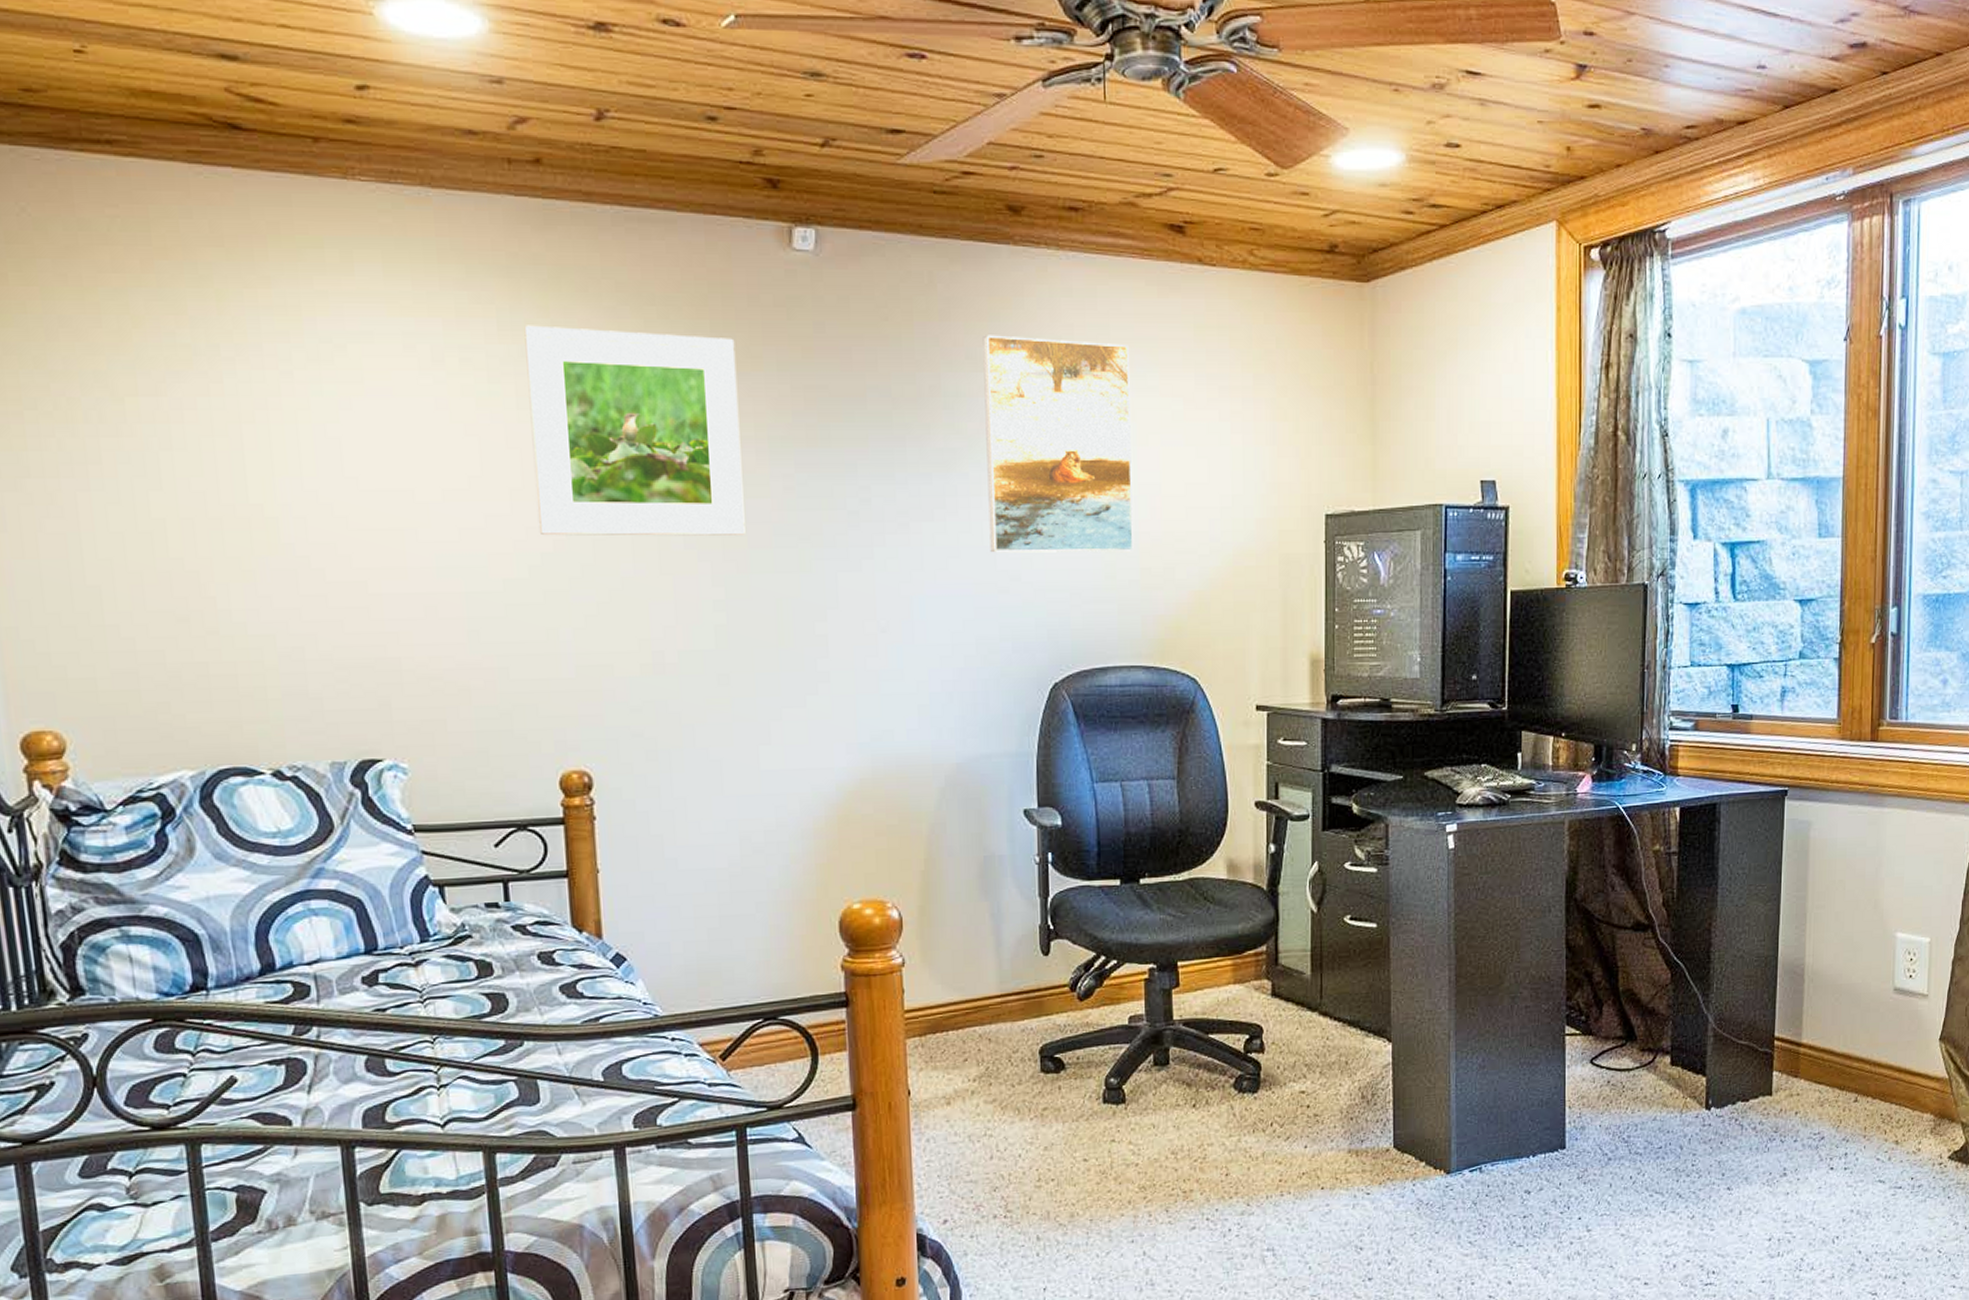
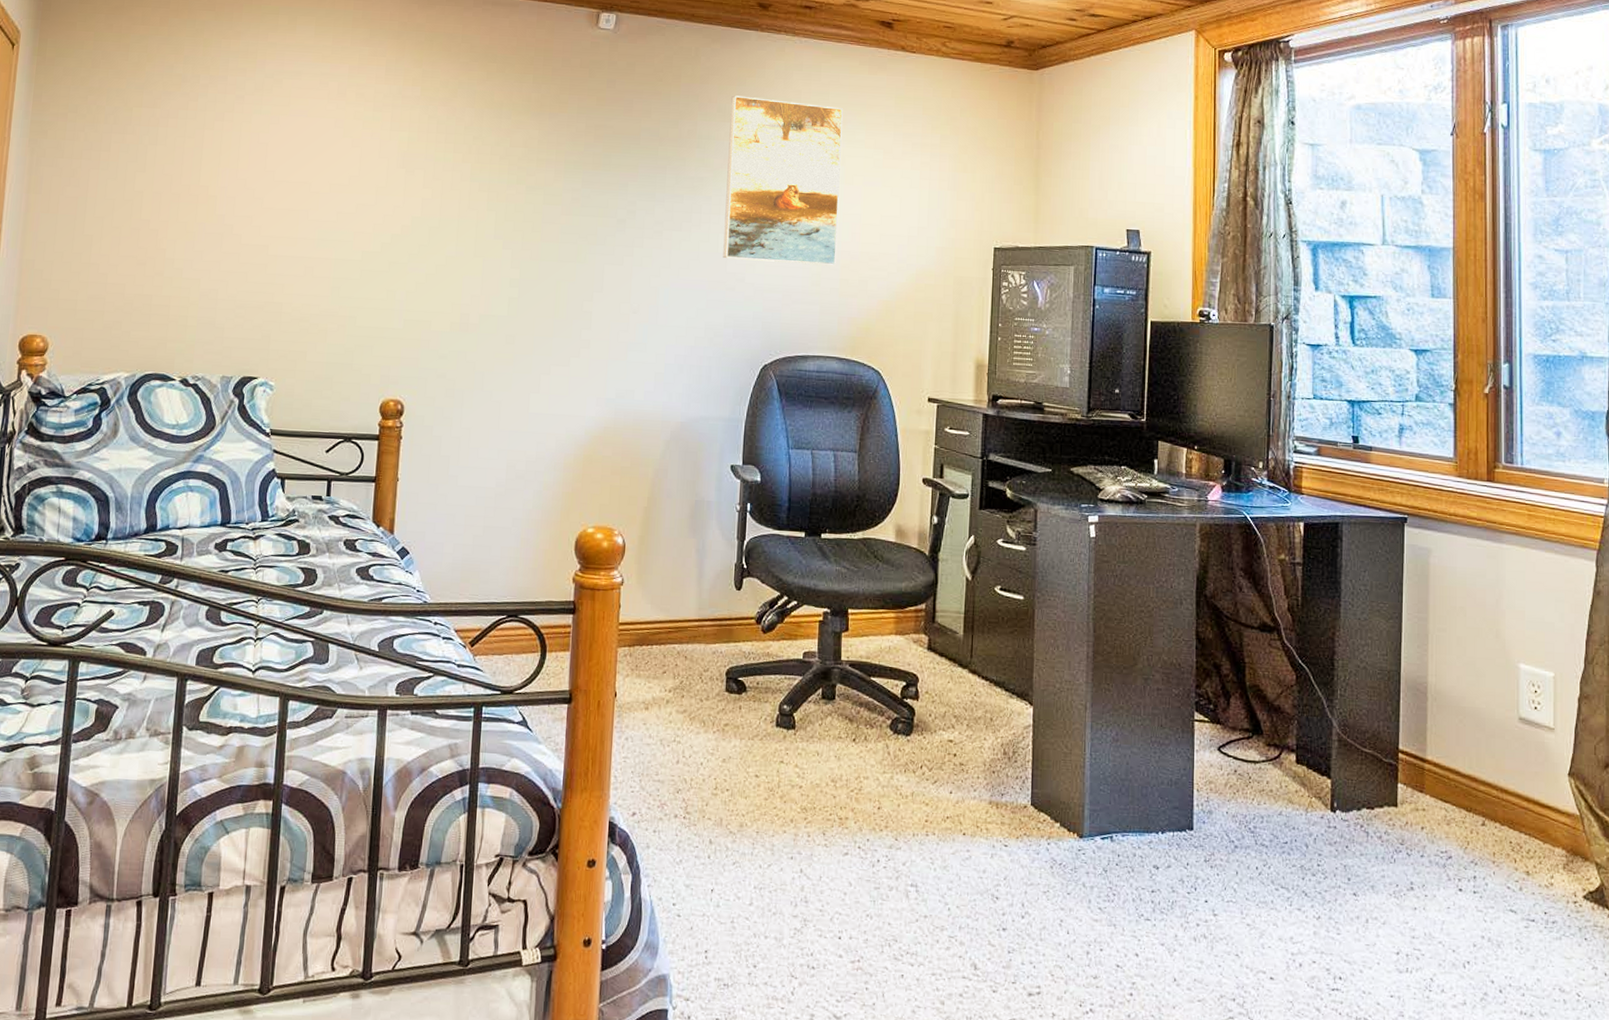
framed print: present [524,325,746,536] -> none [393,72,549,232]

